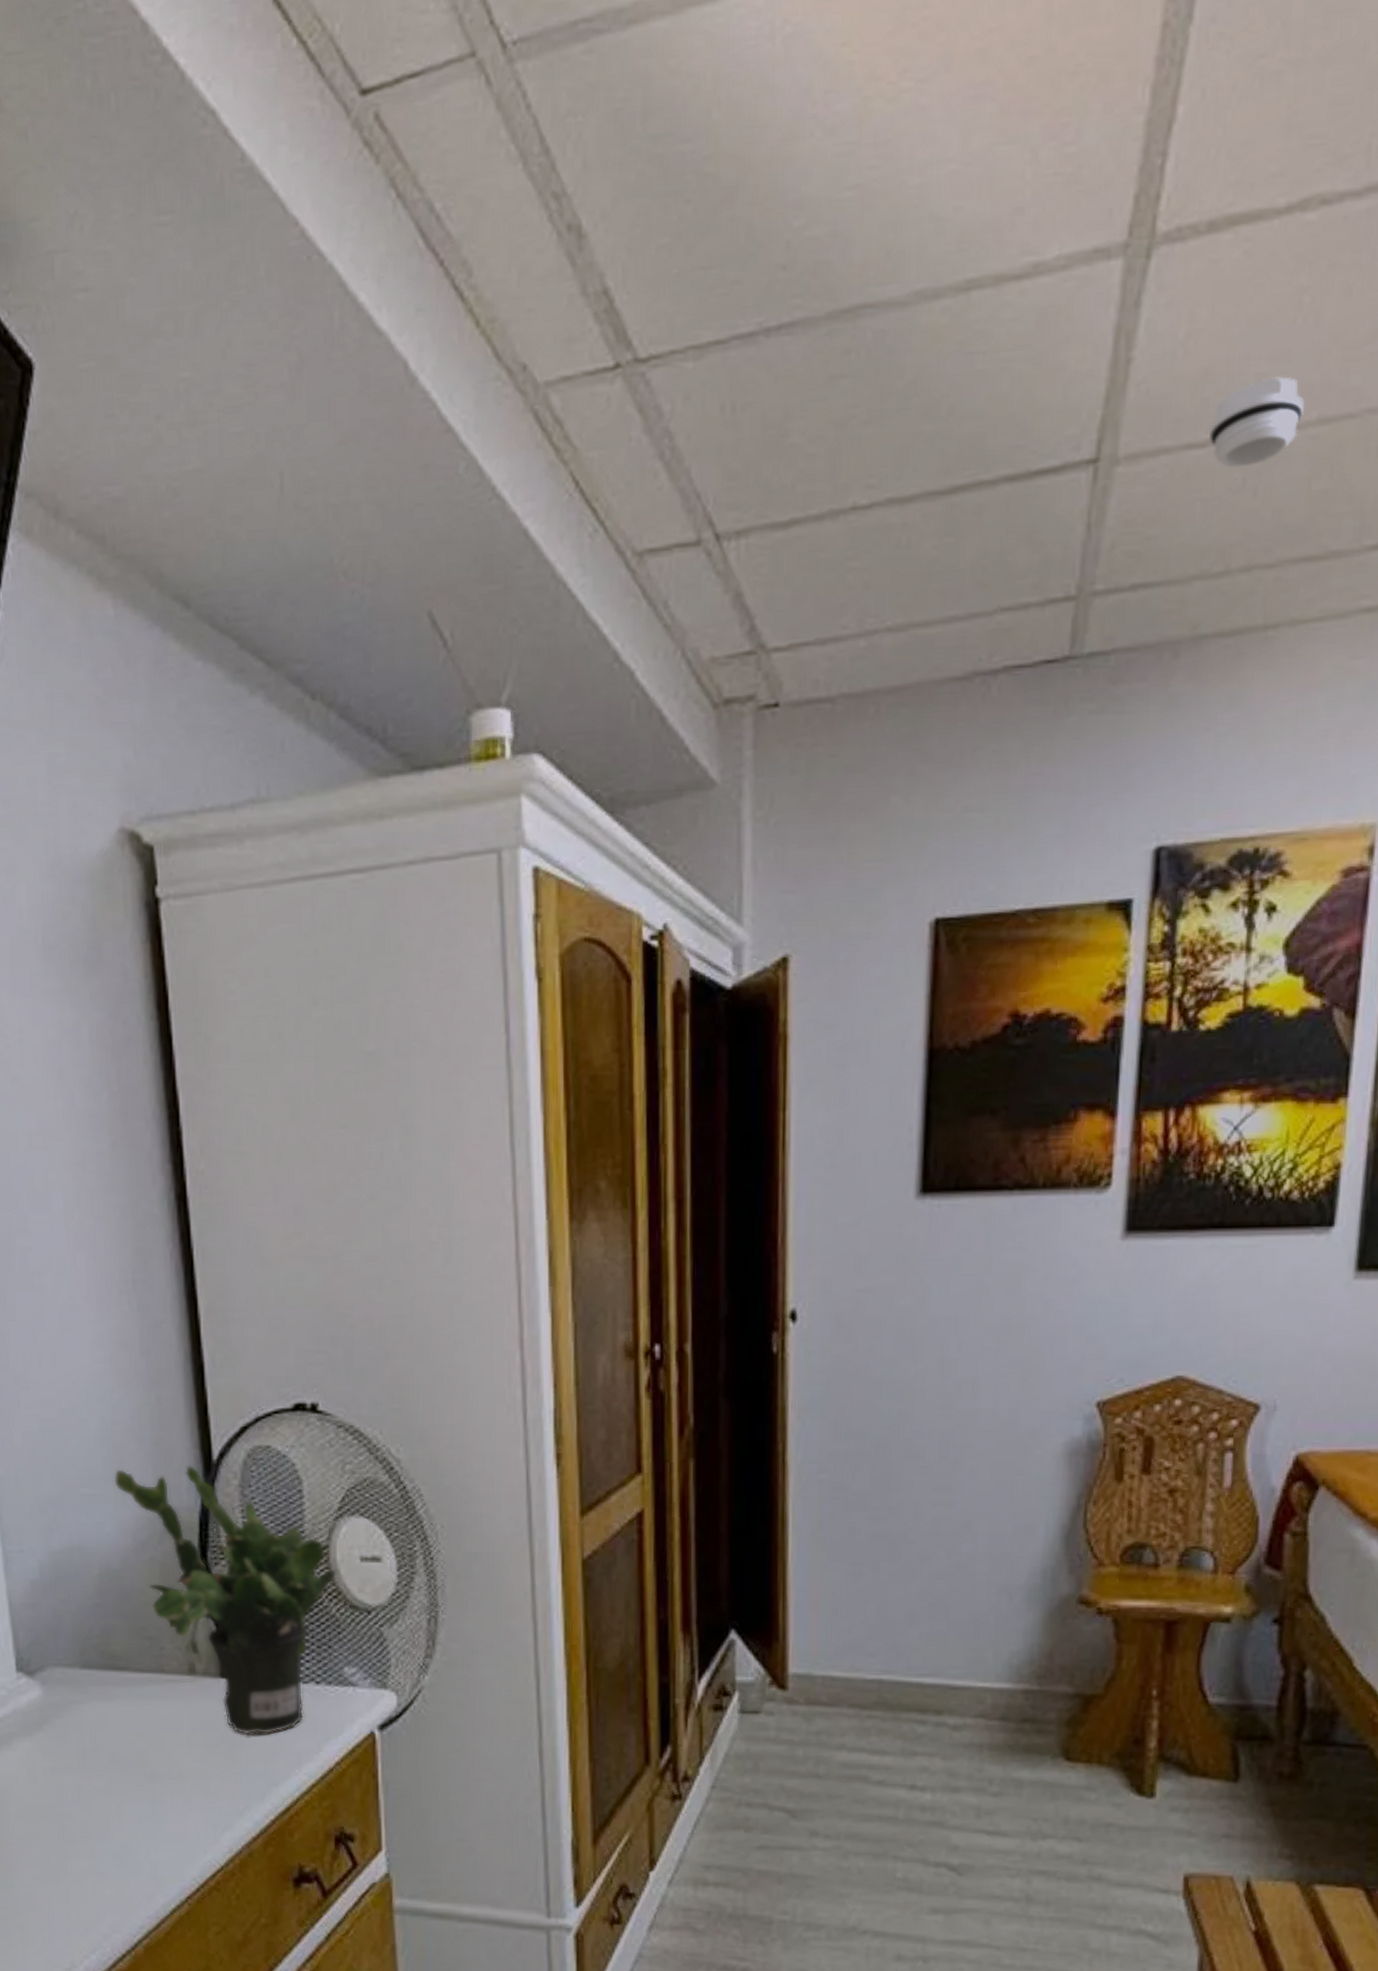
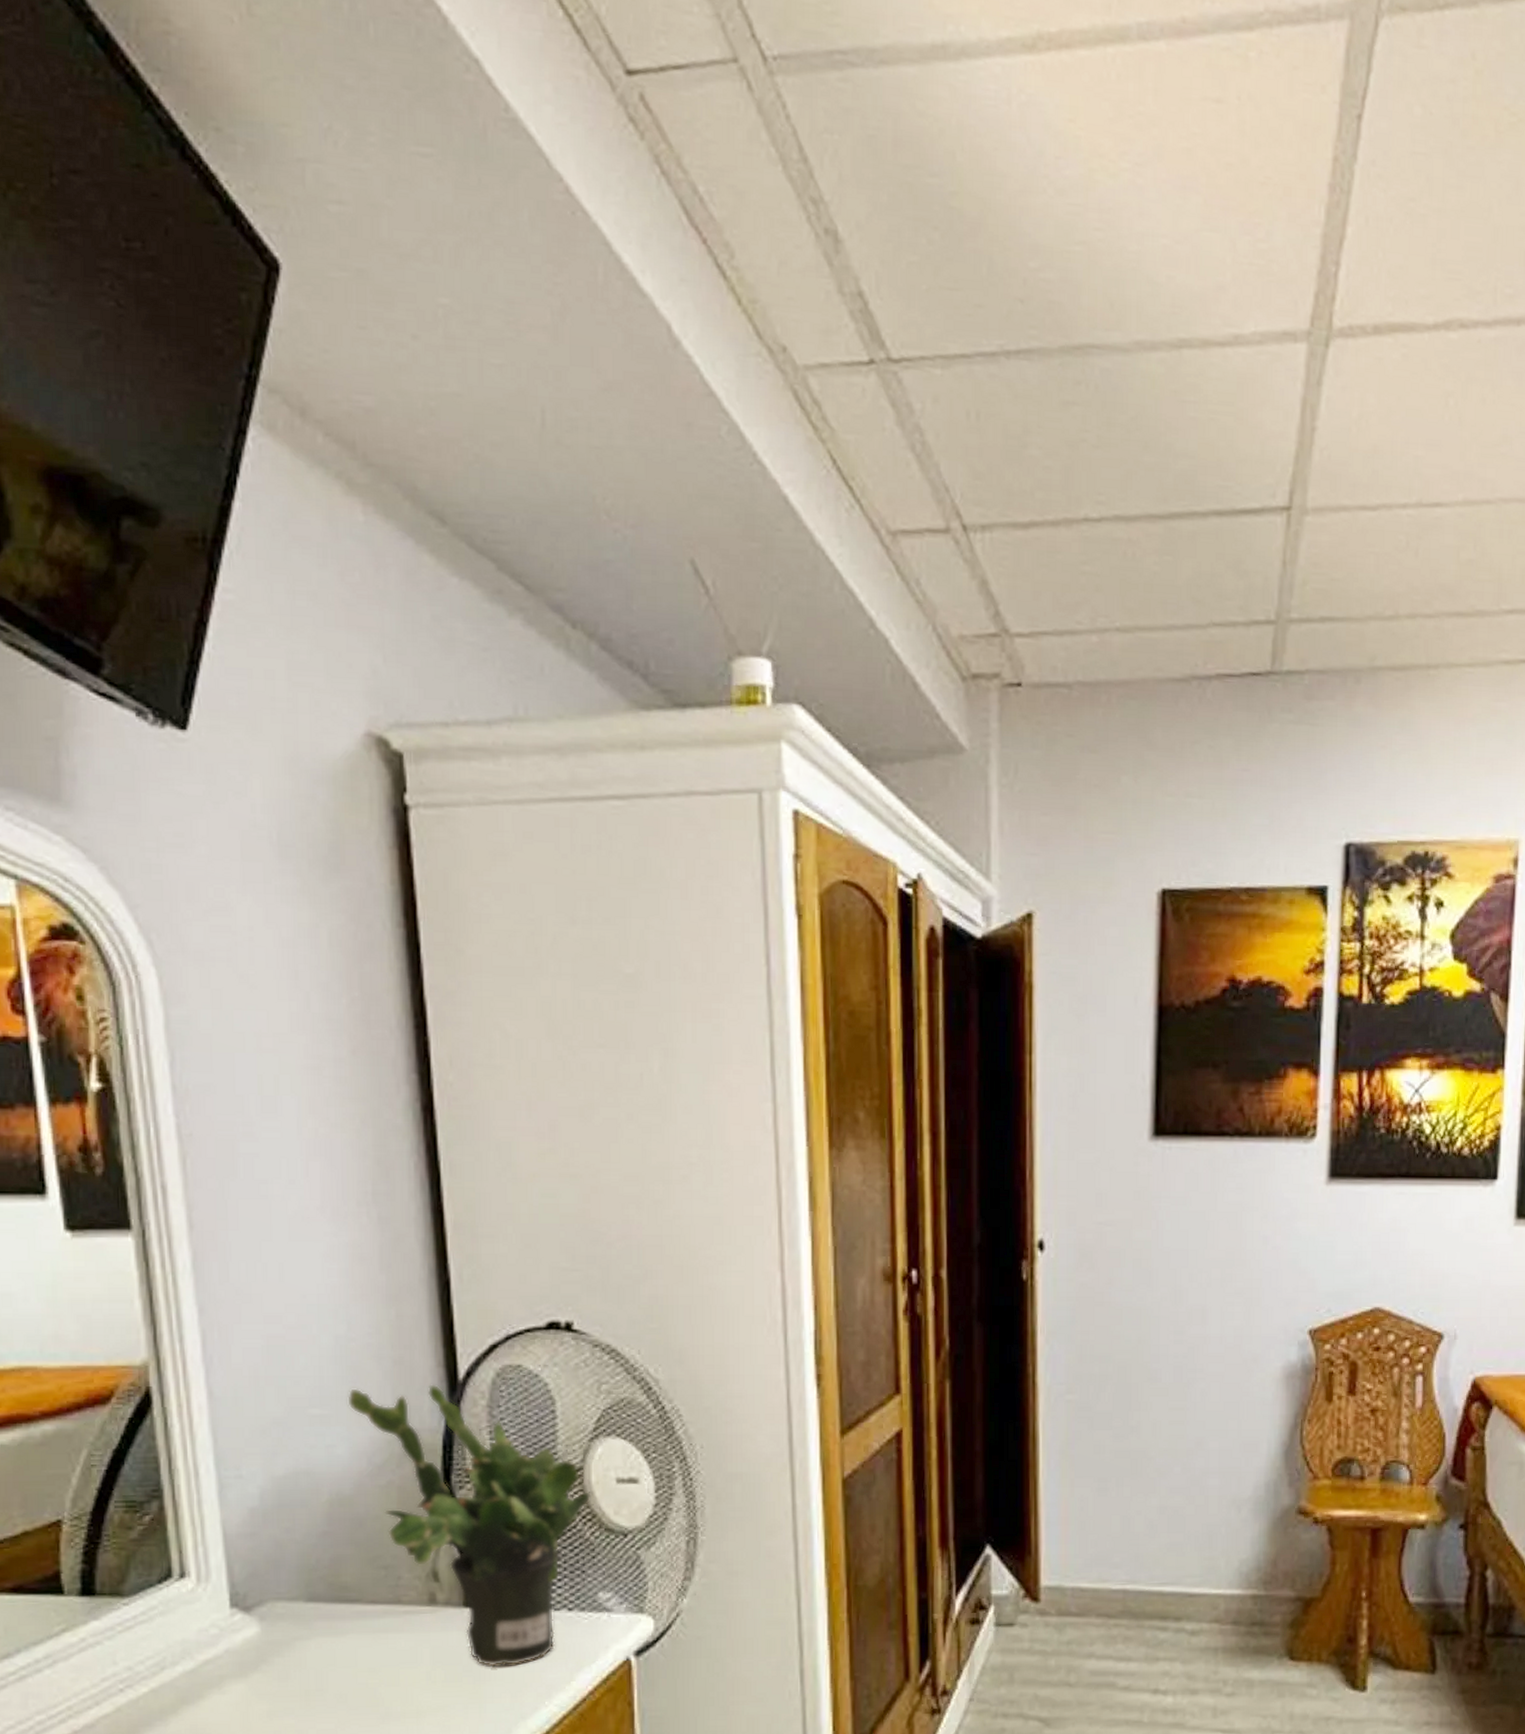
smoke detector: present [1209,376,1304,468] -> none [1379,461,1452,532]

